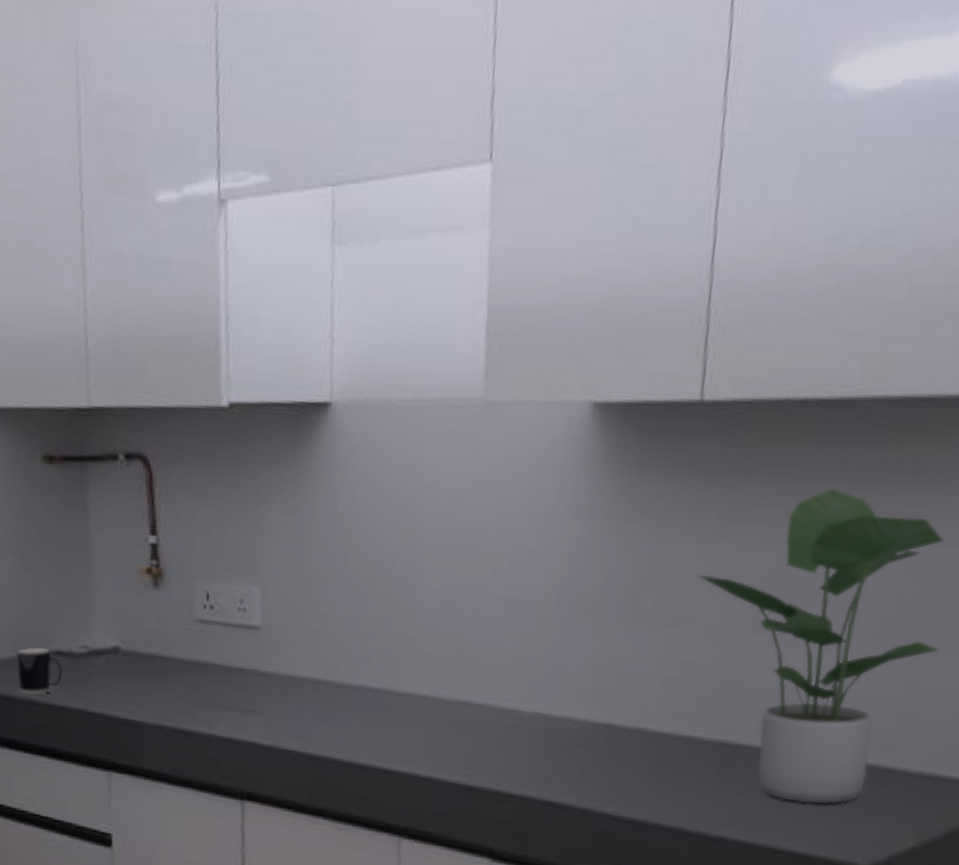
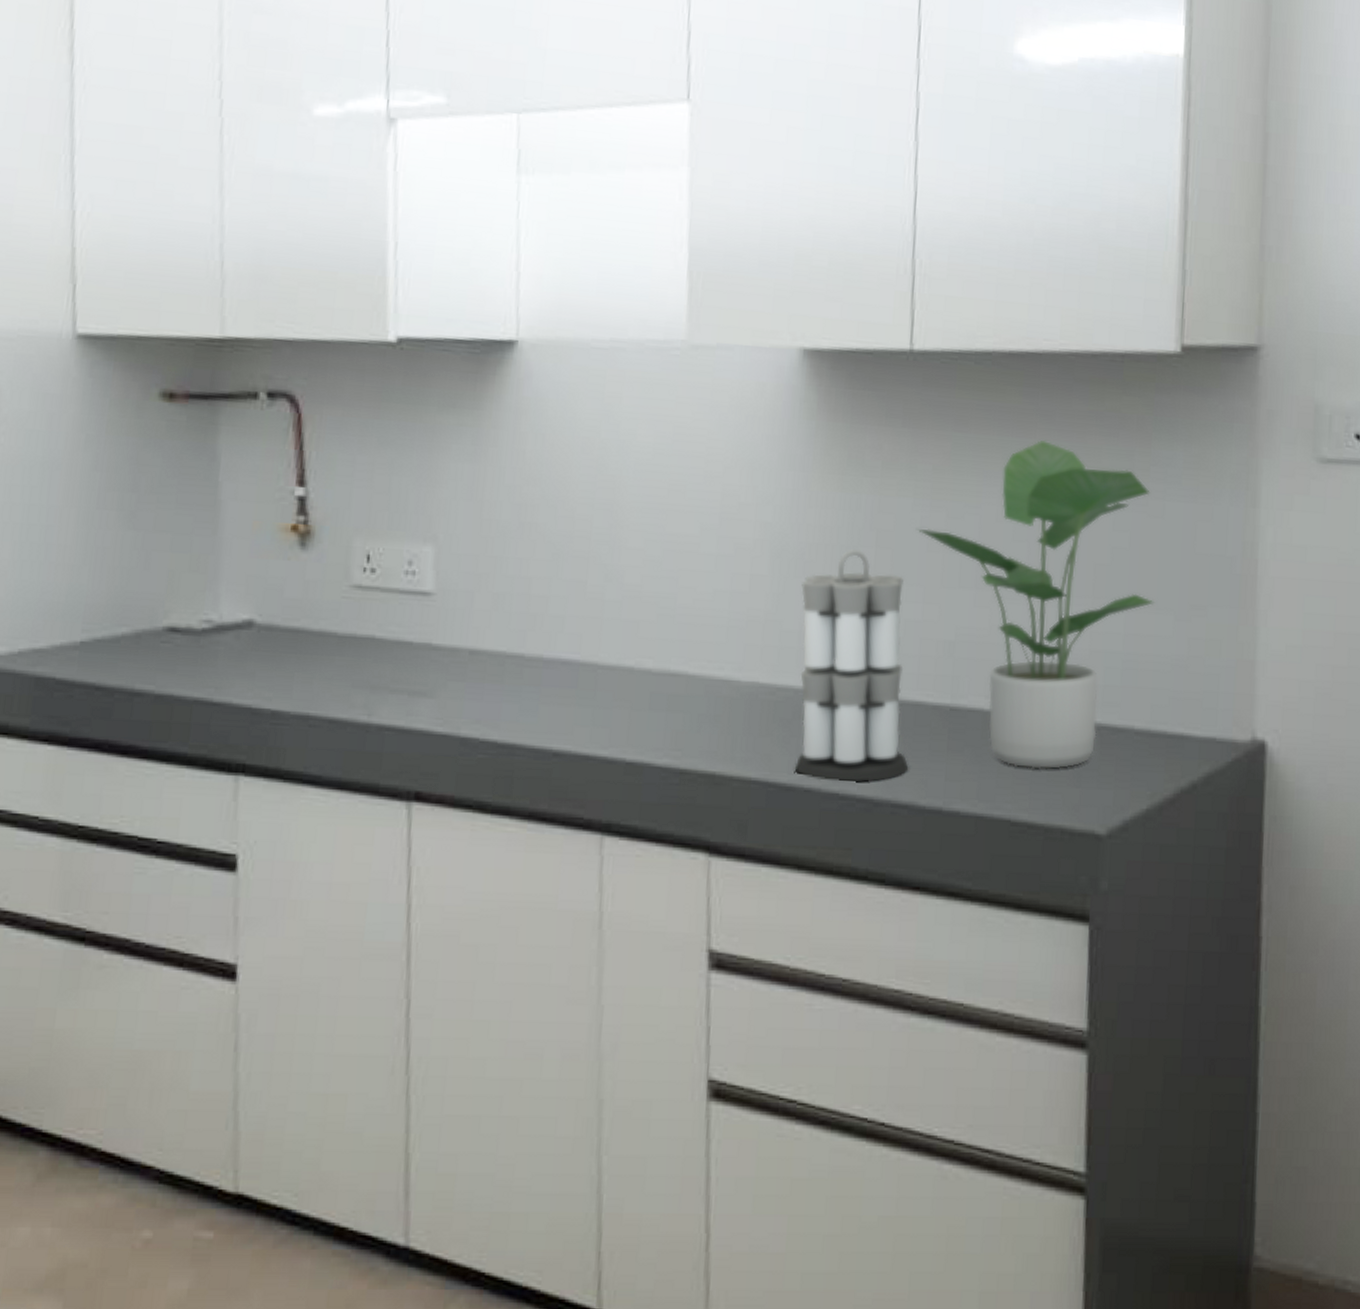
mug: present [15,647,63,695] -> none [113,623,178,683]
spice rack: none [571,594,682,806] -> present [795,549,908,782]

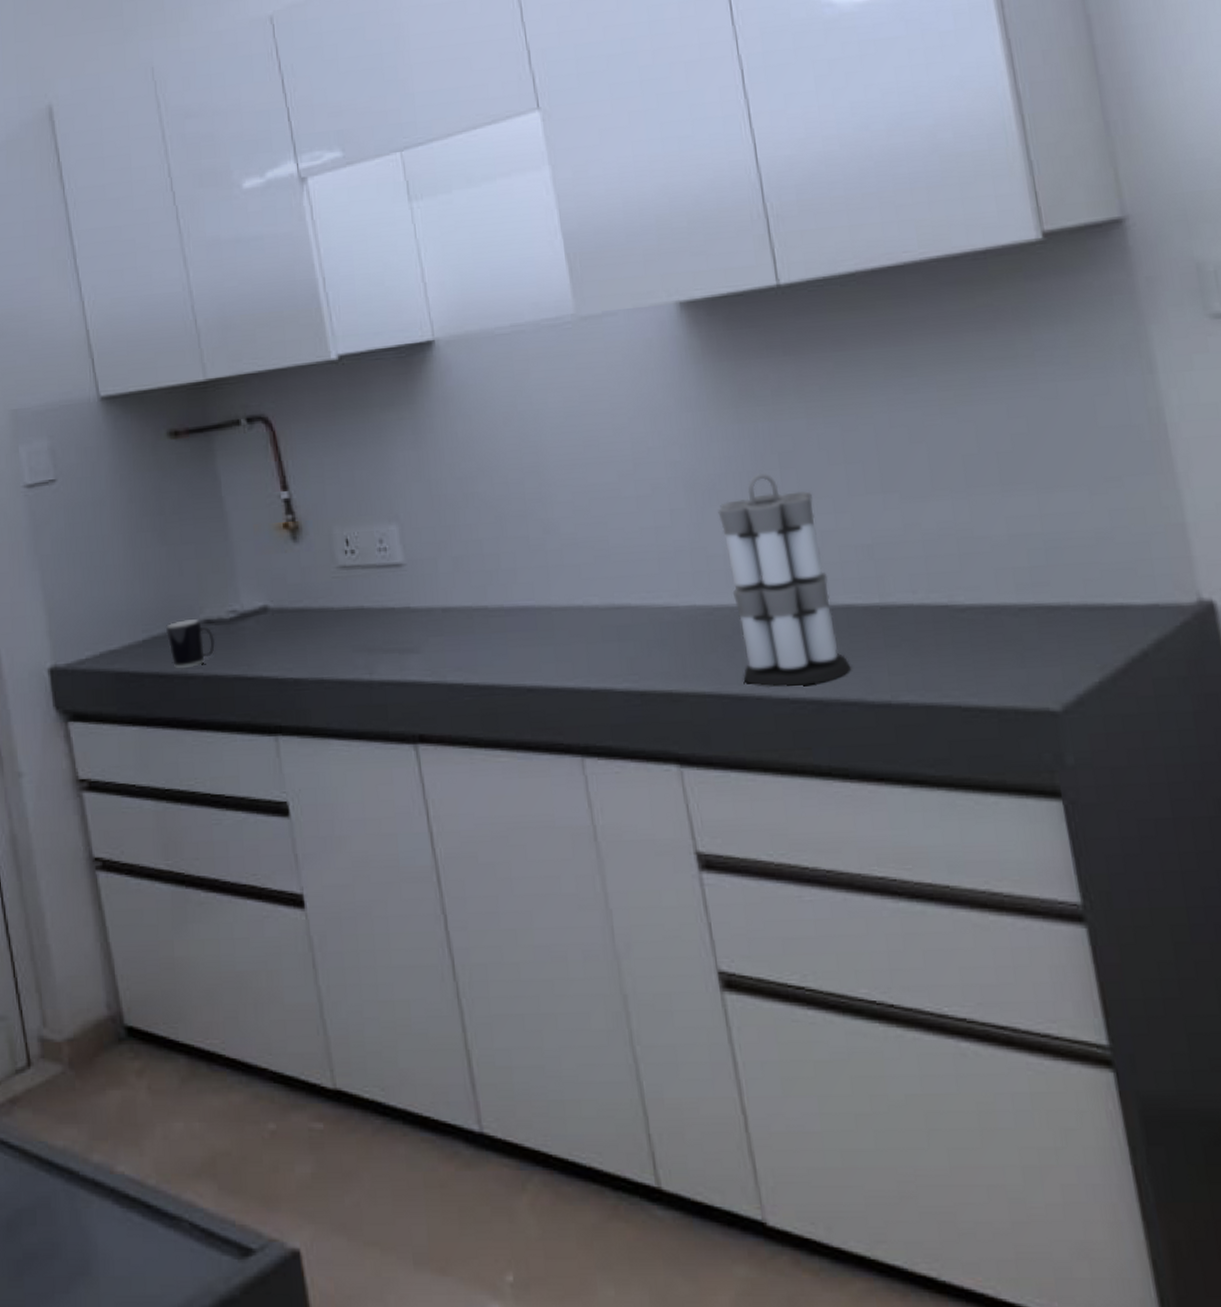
mug: none [113,623,178,683] -> present [165,618,215,669]
potted plant: present [917,439,1154,769] -> none [815,344,1066,655]

